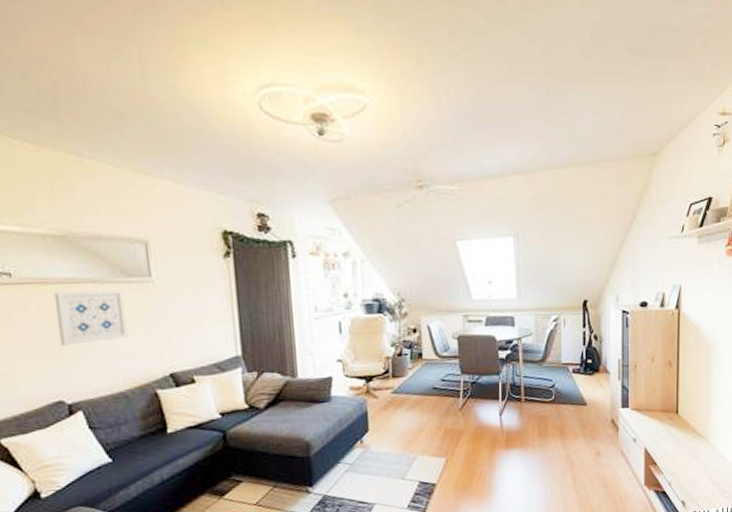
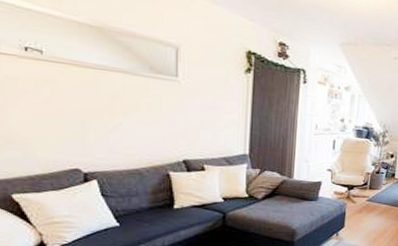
wall art: present [53,290,128,346] -> none [83,75,149,125]

